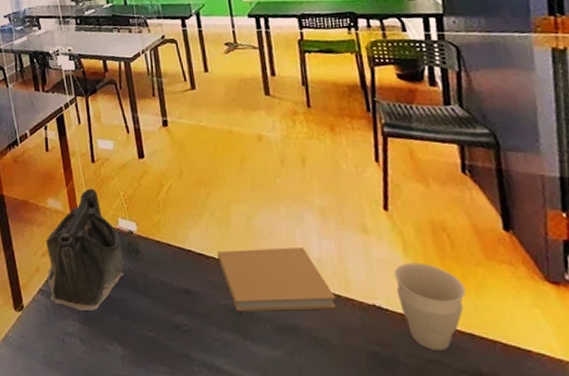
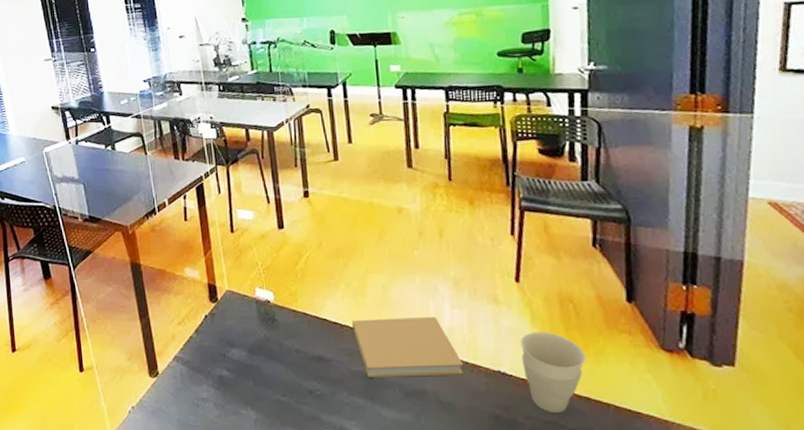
saddlebag: present [46,188,125,310] -> none [182,258,261,377]

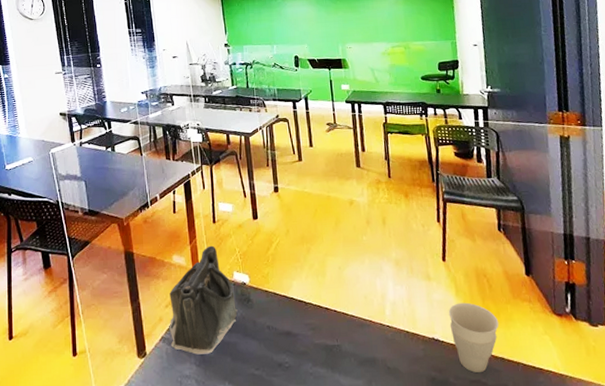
saddlebag: none [182,258,261,377] -> present [169,245,238,355]
book: present [352,317,464,378] -> none [314,293,406,349]

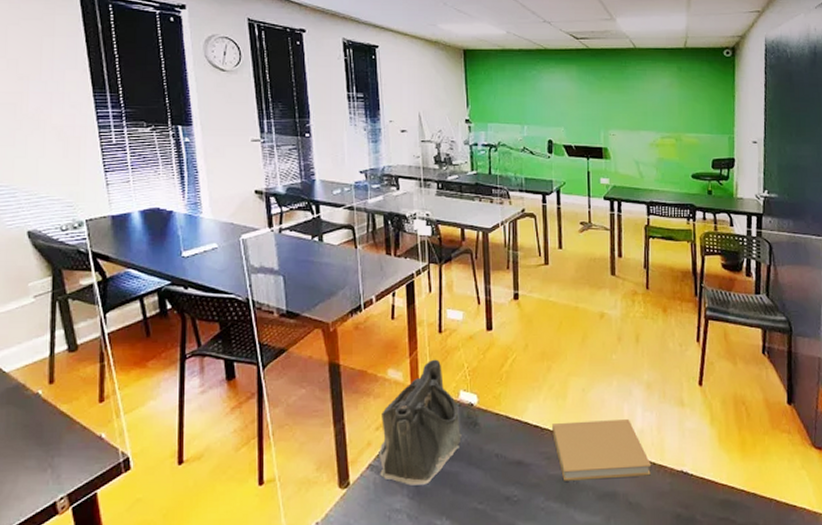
book: none [314,293,406,349] -> present [552,419,652,481]
cup: present [448,302,499,373] -> none [700,432,755,510]

